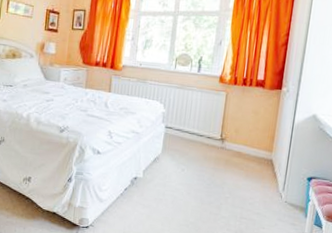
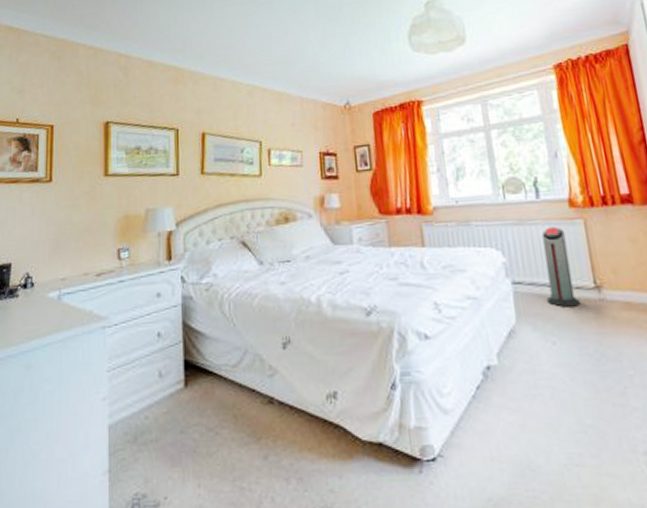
air purifier: none [186,93,211,150] -> present [541,226,580,307]

